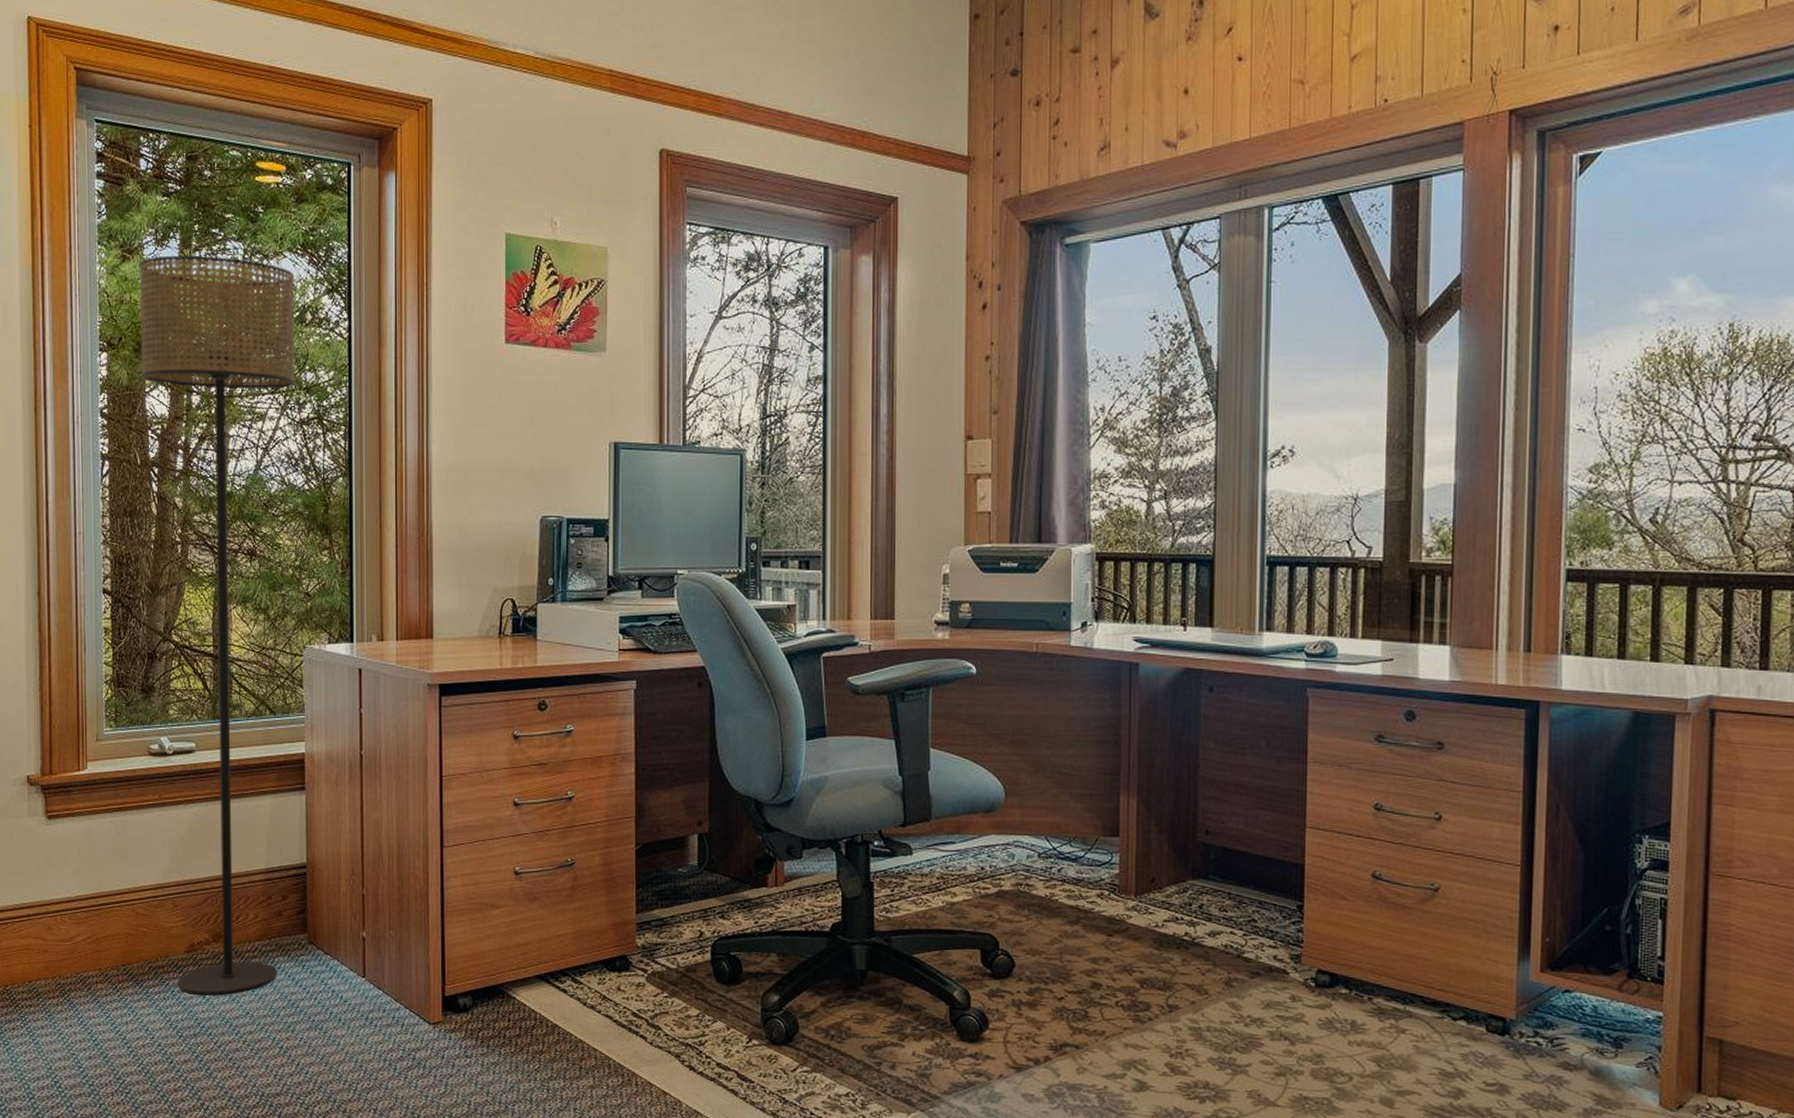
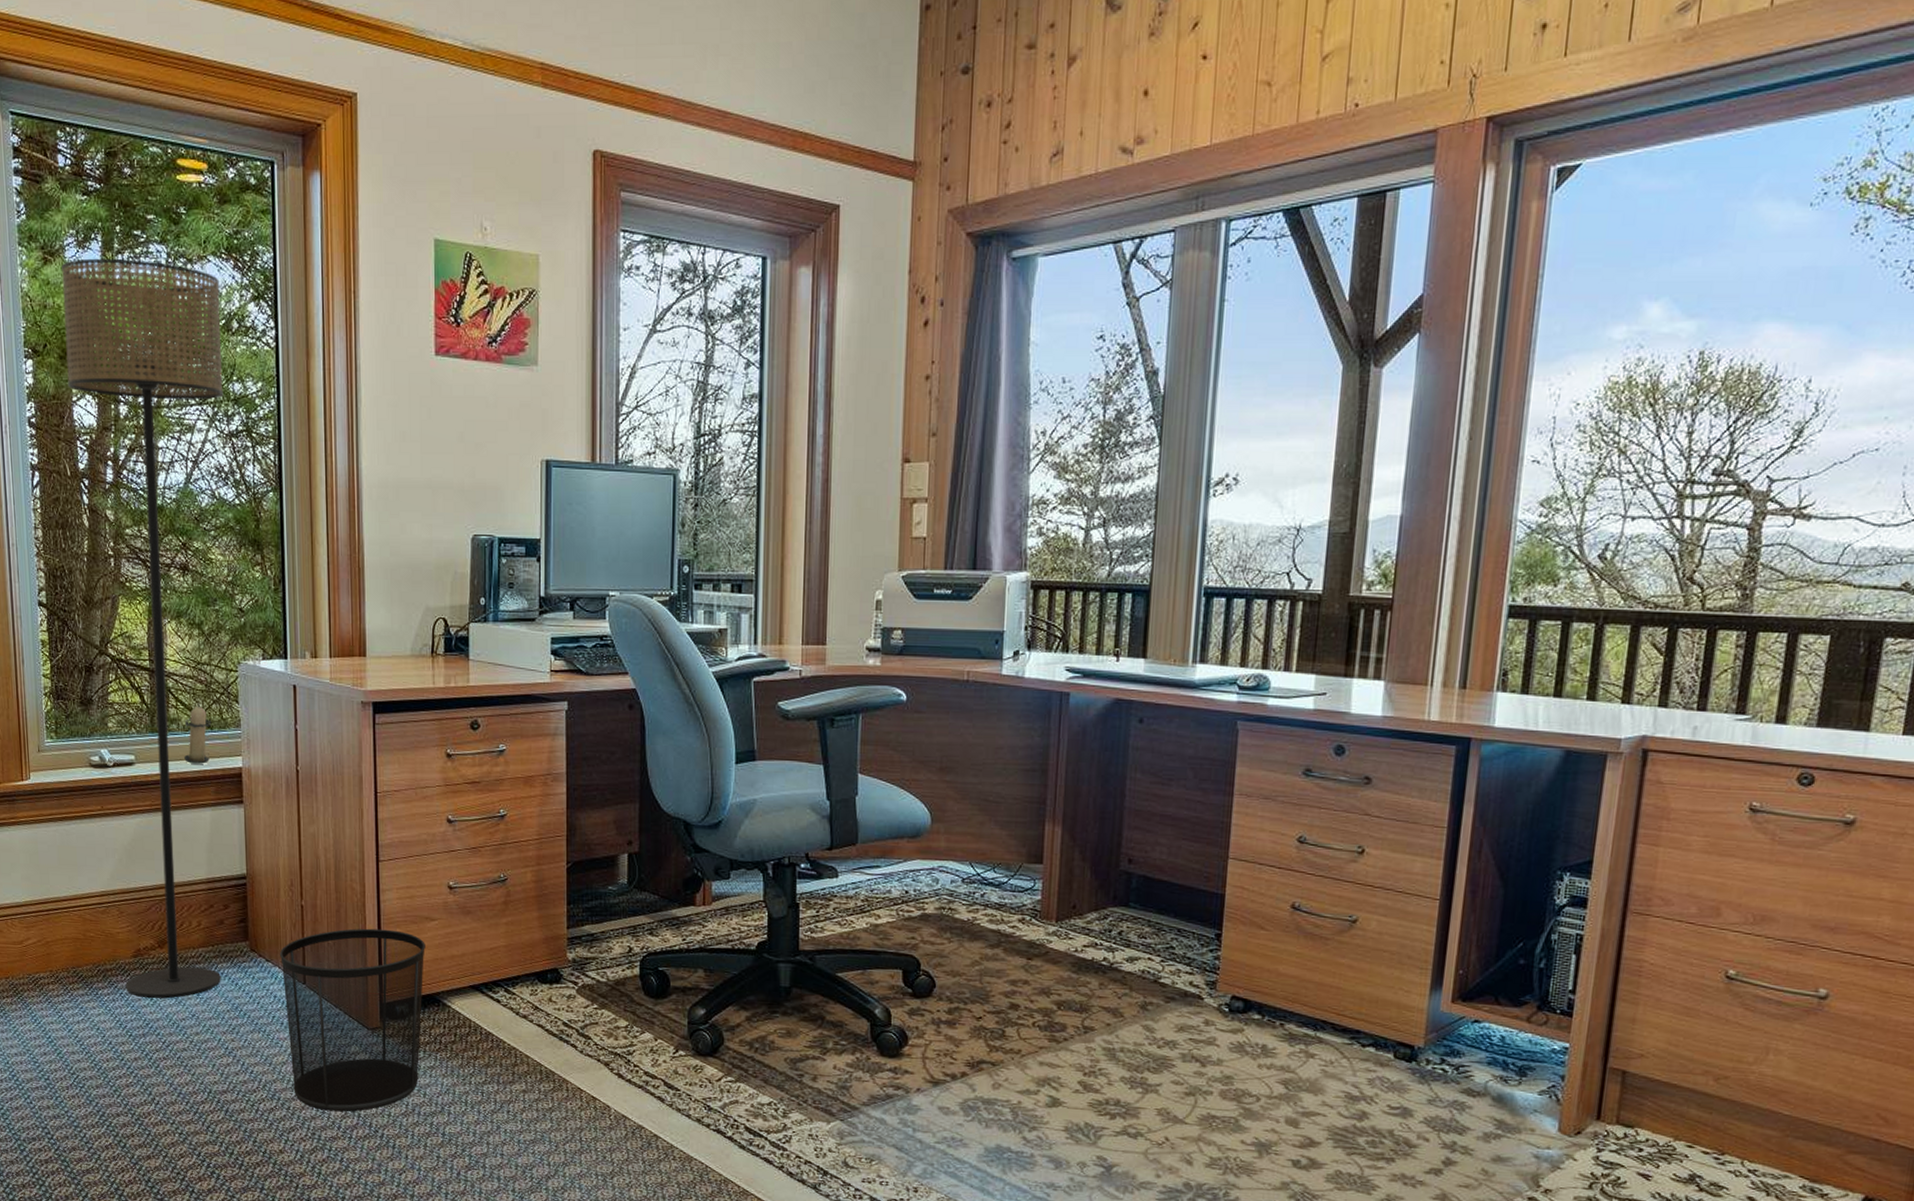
candle: none [245,688,275,750] -> present [183,703,212,764]
waste bin: none [338,917,490,1114] -> present [279,928,425,1112]

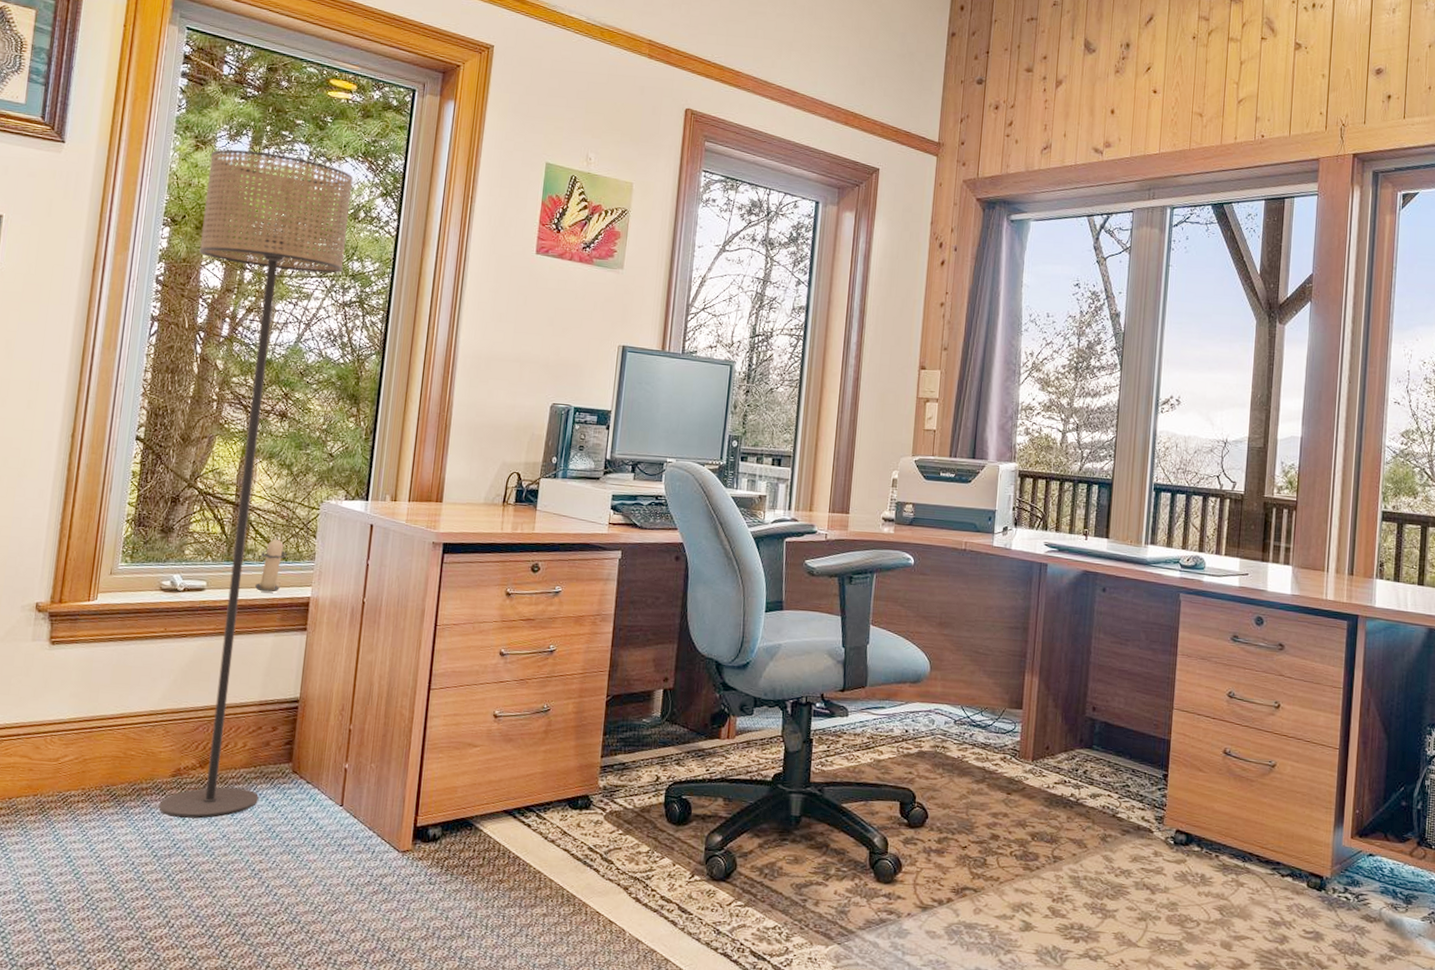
waste bin: present [279,928,425,1112] -> none [315,753,465,935]

